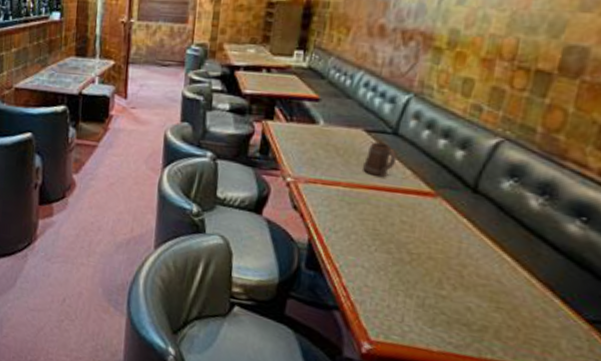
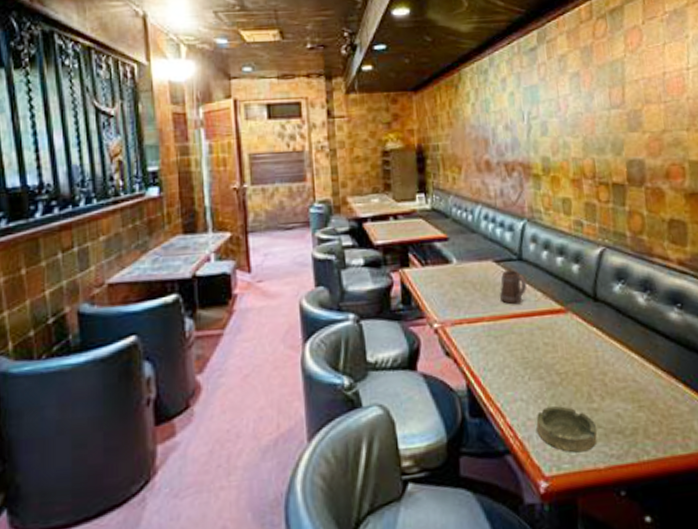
ashtray: none [372,280,440,332] -> present [536,406,597,453]

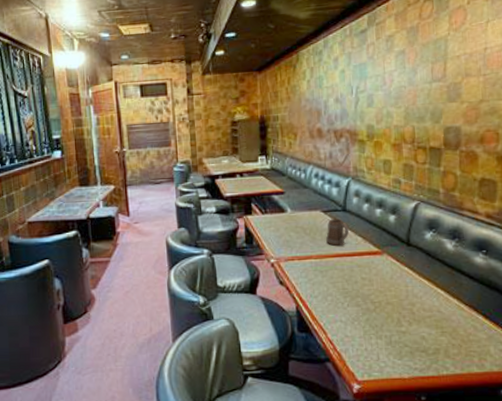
ashtray: present [536,406,597,453] -> none [352,328,404,365]

